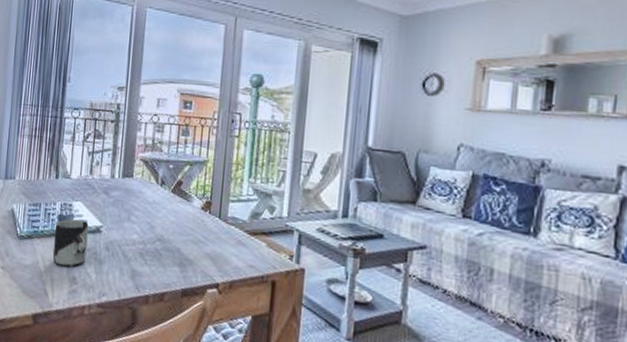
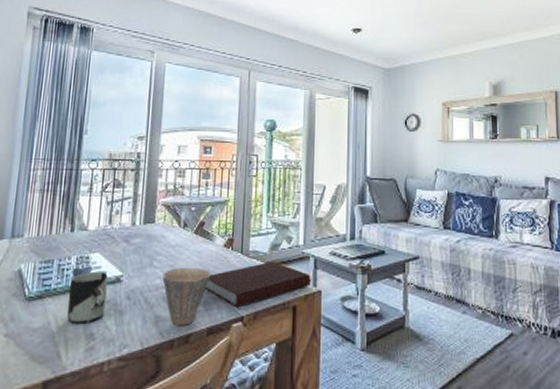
cup: none [139,225,188,284] -> present [162,268,212,325]
notebook: none [181,230,294,274] -> present [205,261,311,308]

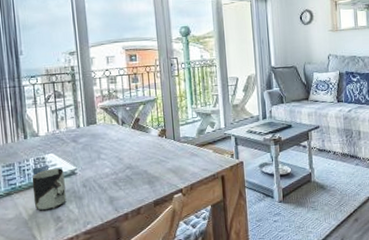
cup: present [162,268,212,325] -> none [110,155,151,202]
notebook: present [205,261,311,308] -> none [147,143,234,183]

